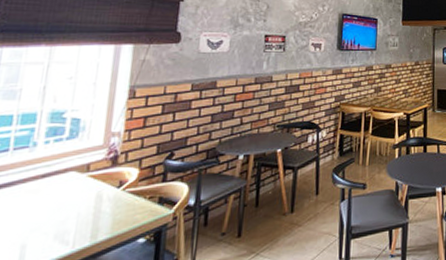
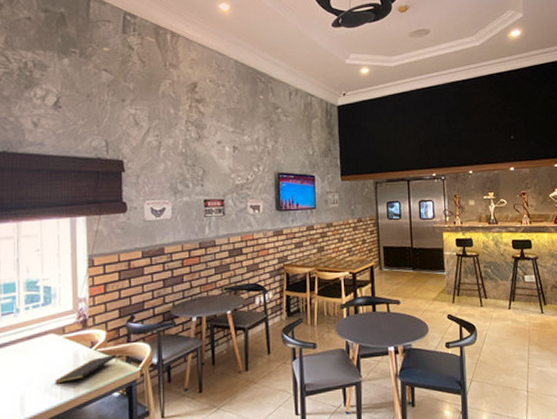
notepad: none [68,195,149,230] -> present [55,355,117,384]

